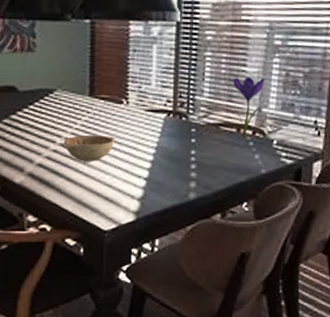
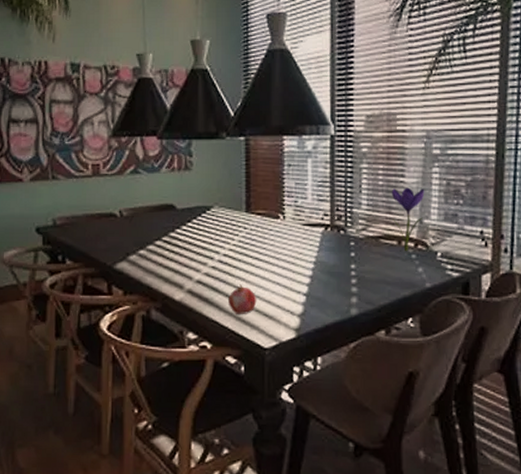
decorative bowl: present [62,135,116,162] -> none [220,250,274,278]
fruit: none [69,168,98,199] -> present [228,284,257,315]

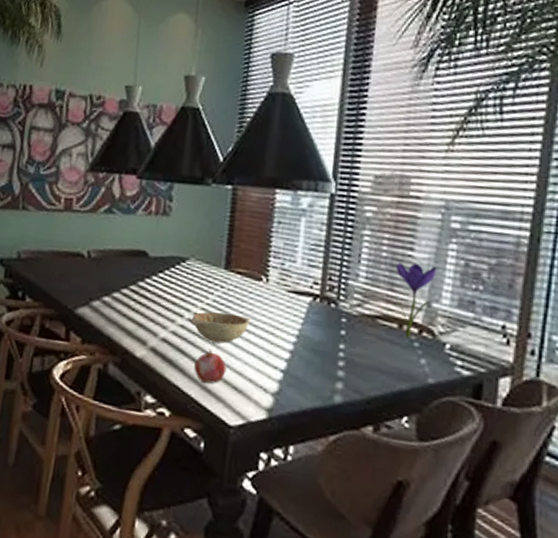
decorative bowl: none [220,250,274,278] -> present [190,311,252,344]

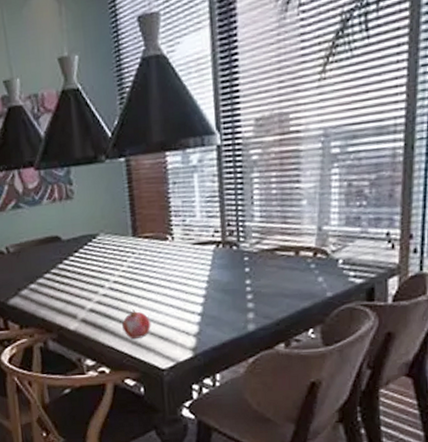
decorative bowl: present [190,311,252,344] -> none [110,274,165,303]
flower: present [395,262,437,338] -> none [286,193,323,262]

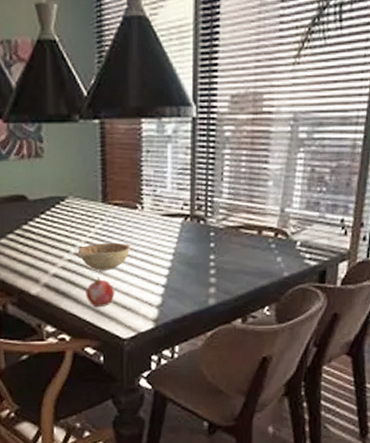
decorative bowl: none [110,274,165,303] -> present [76,242,132,271]

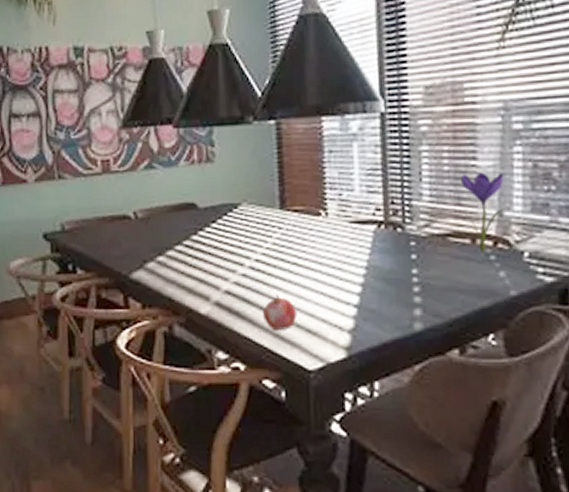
decorative bowl: present [76,242,132,271] -> none [251,254,316,287]
flower: none [253,174,288,241] -> present [460,172,504,252]

